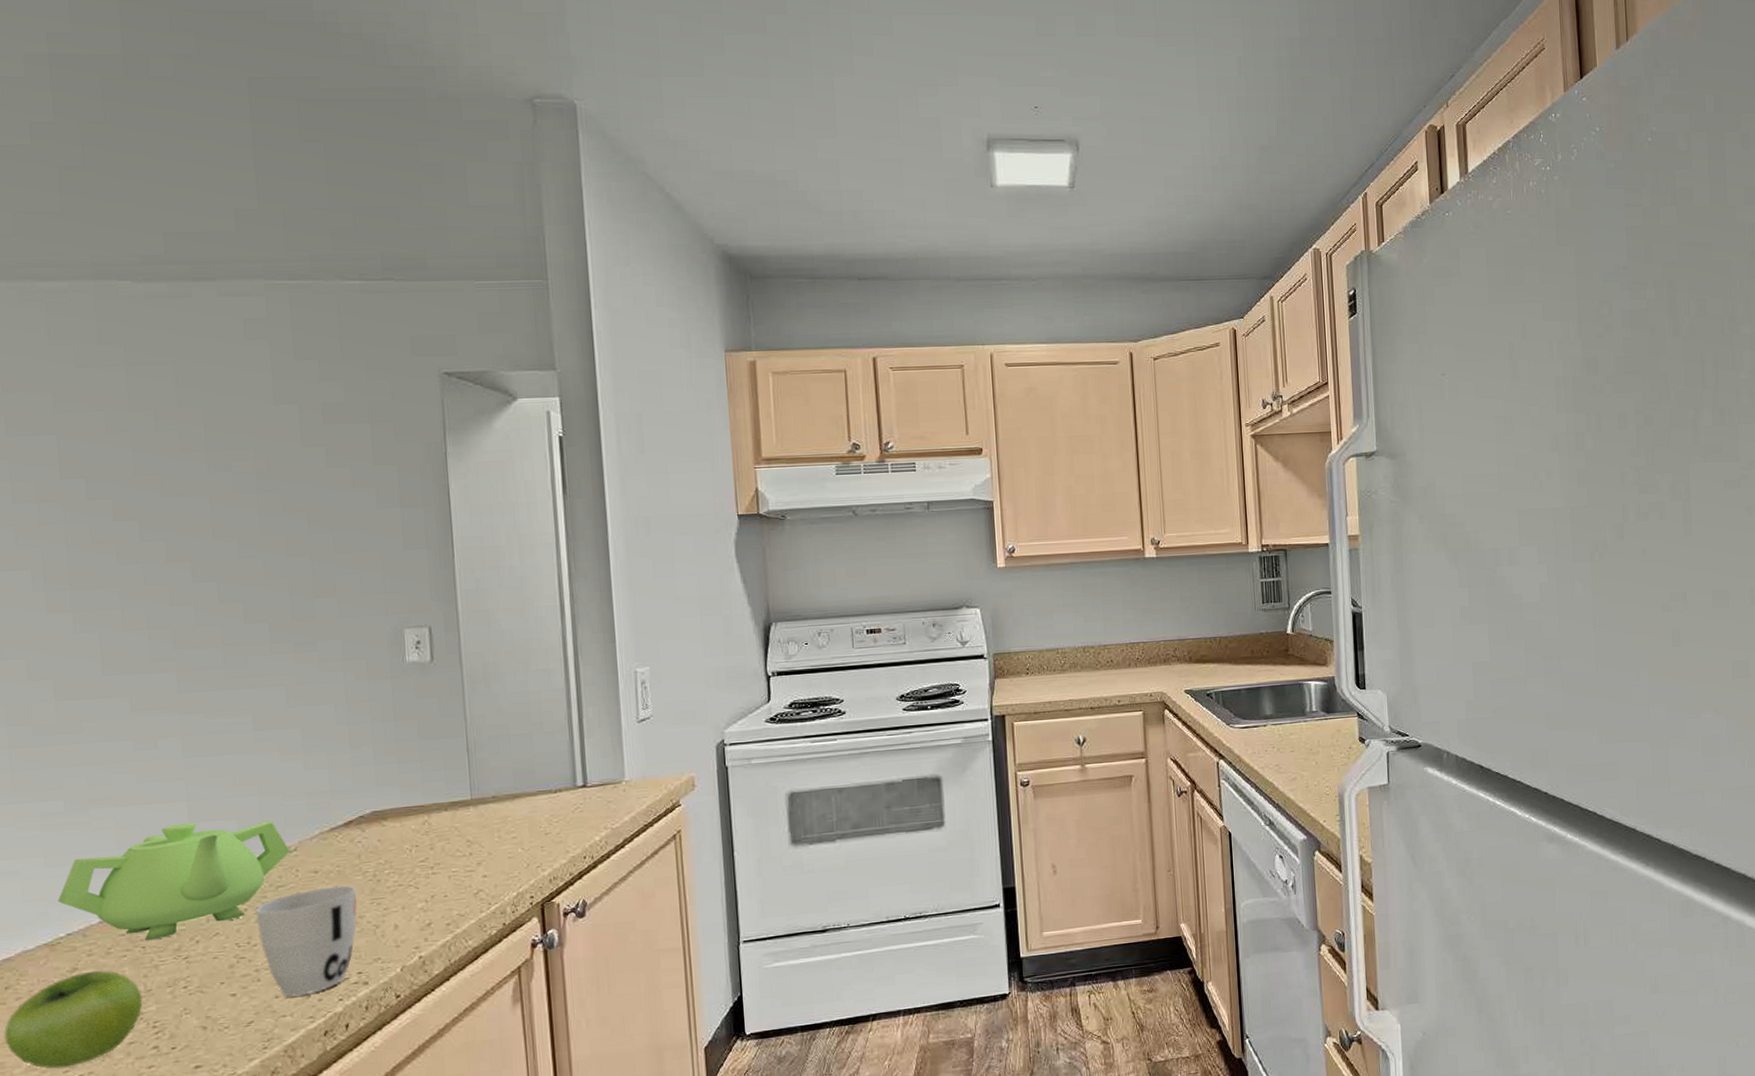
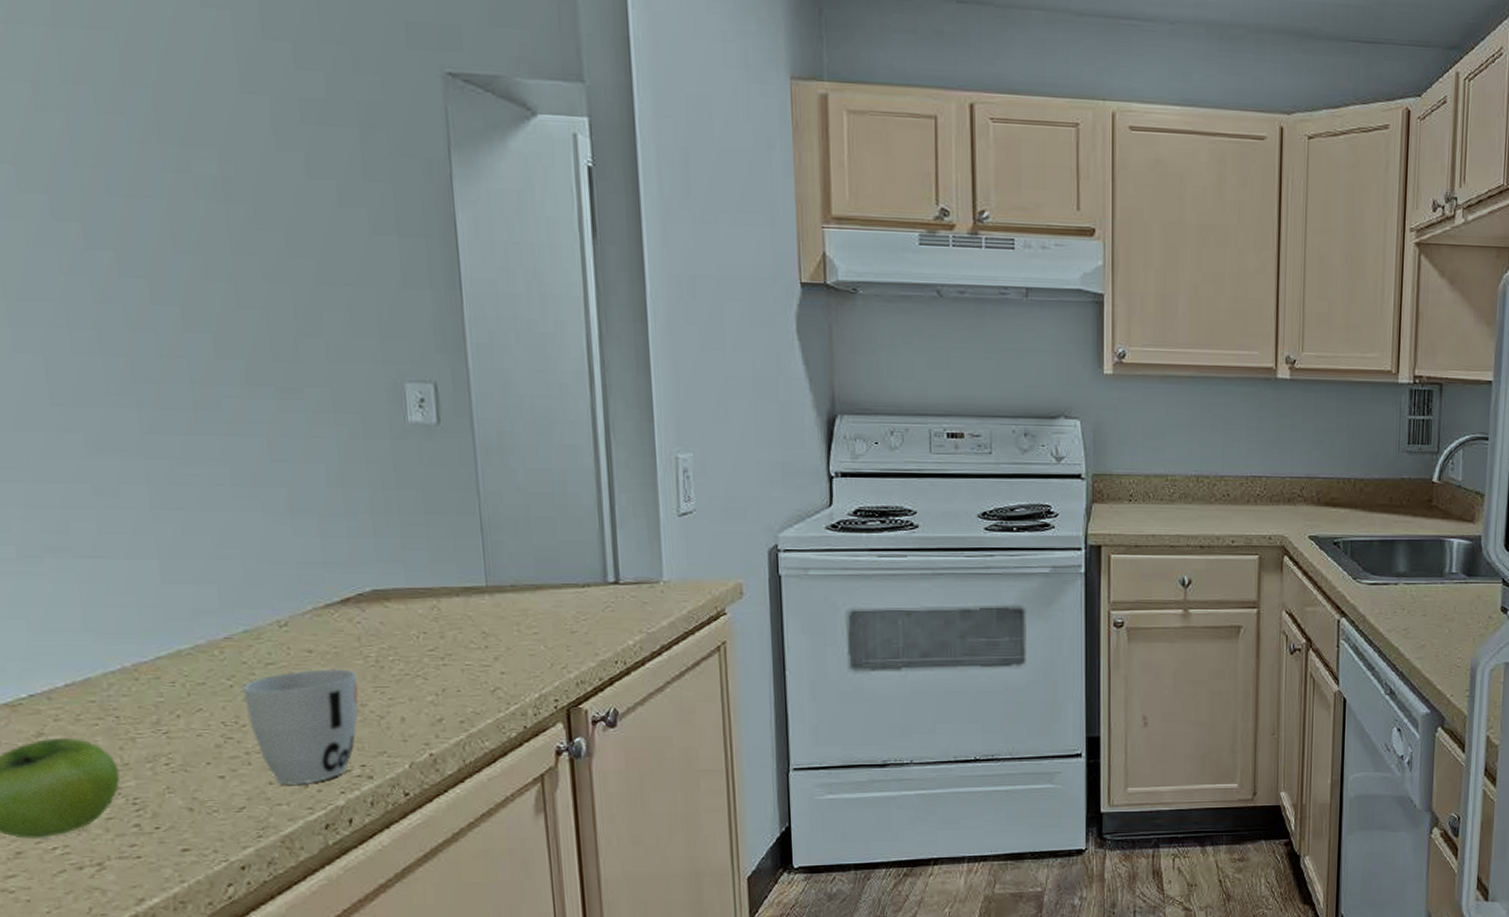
teapot: present [58,821,290,941] -> none [16,584,280,710]

